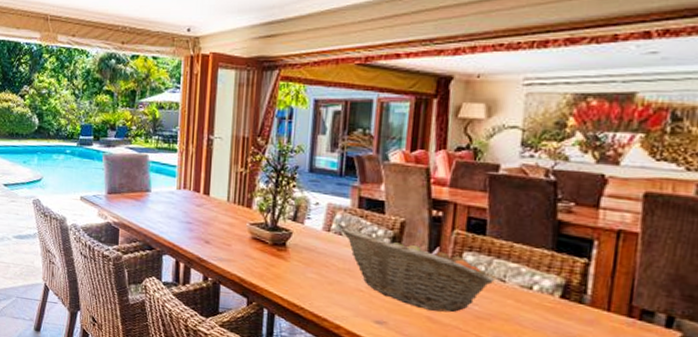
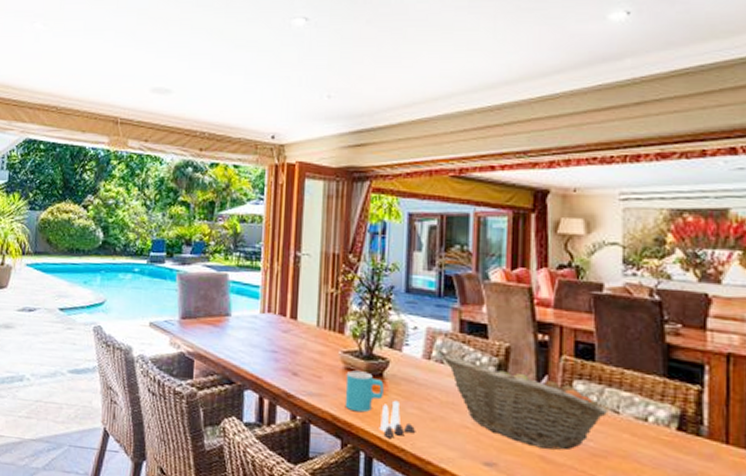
cup: none [251,240,287,276] -> present [344,370,384,413]
salt and pepper shaker set: none [281,266,315,298] -> present [379,400,416,438]

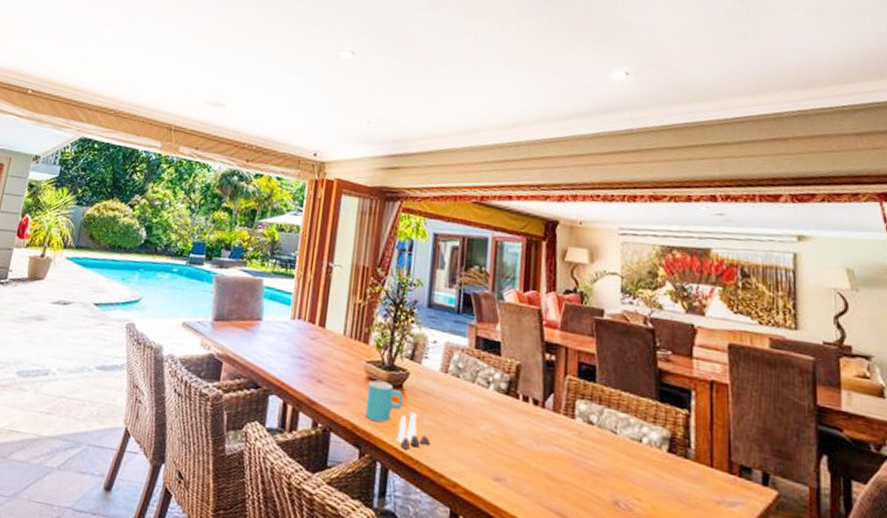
fruit basket: present [444,355,609,450] -> none [460,369,607,468]

